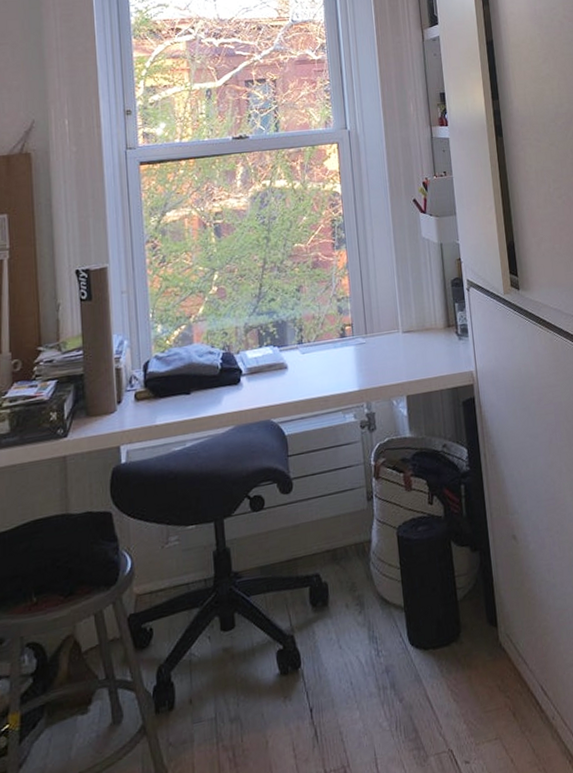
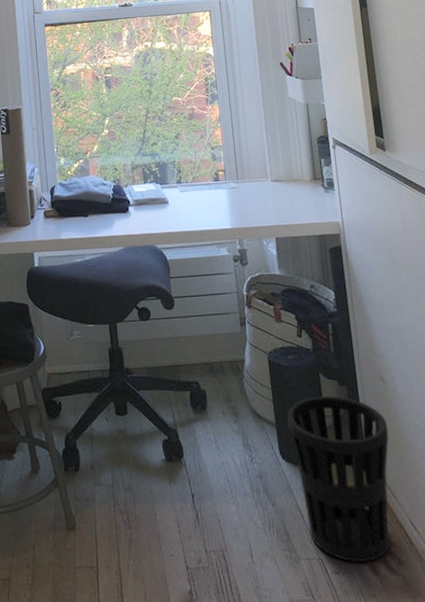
wastebasket: none [416,563,521,747] -> present [287,395,390,562]

